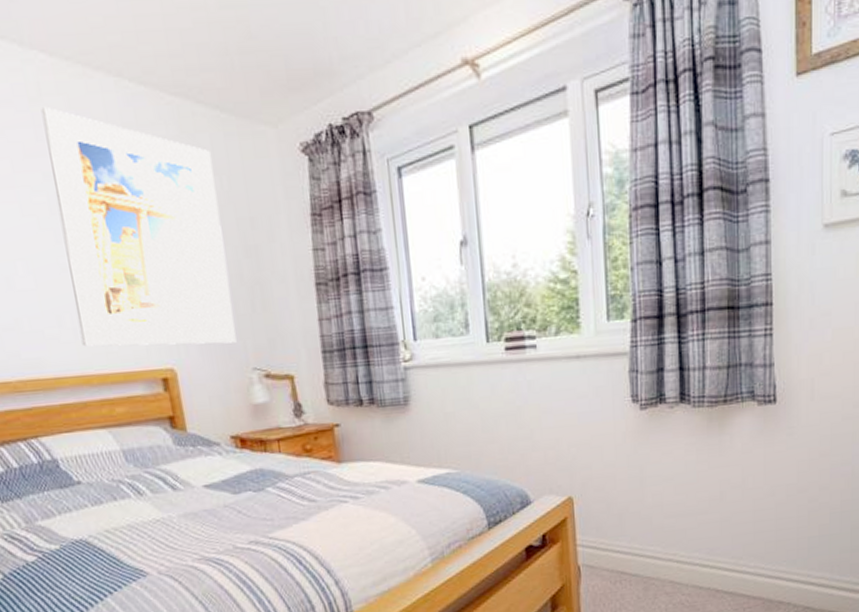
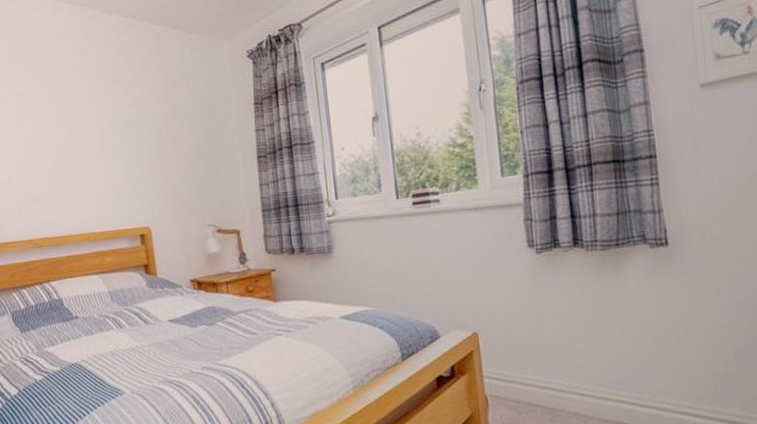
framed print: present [41,106,237,347] -> none [65,39,196,212]

